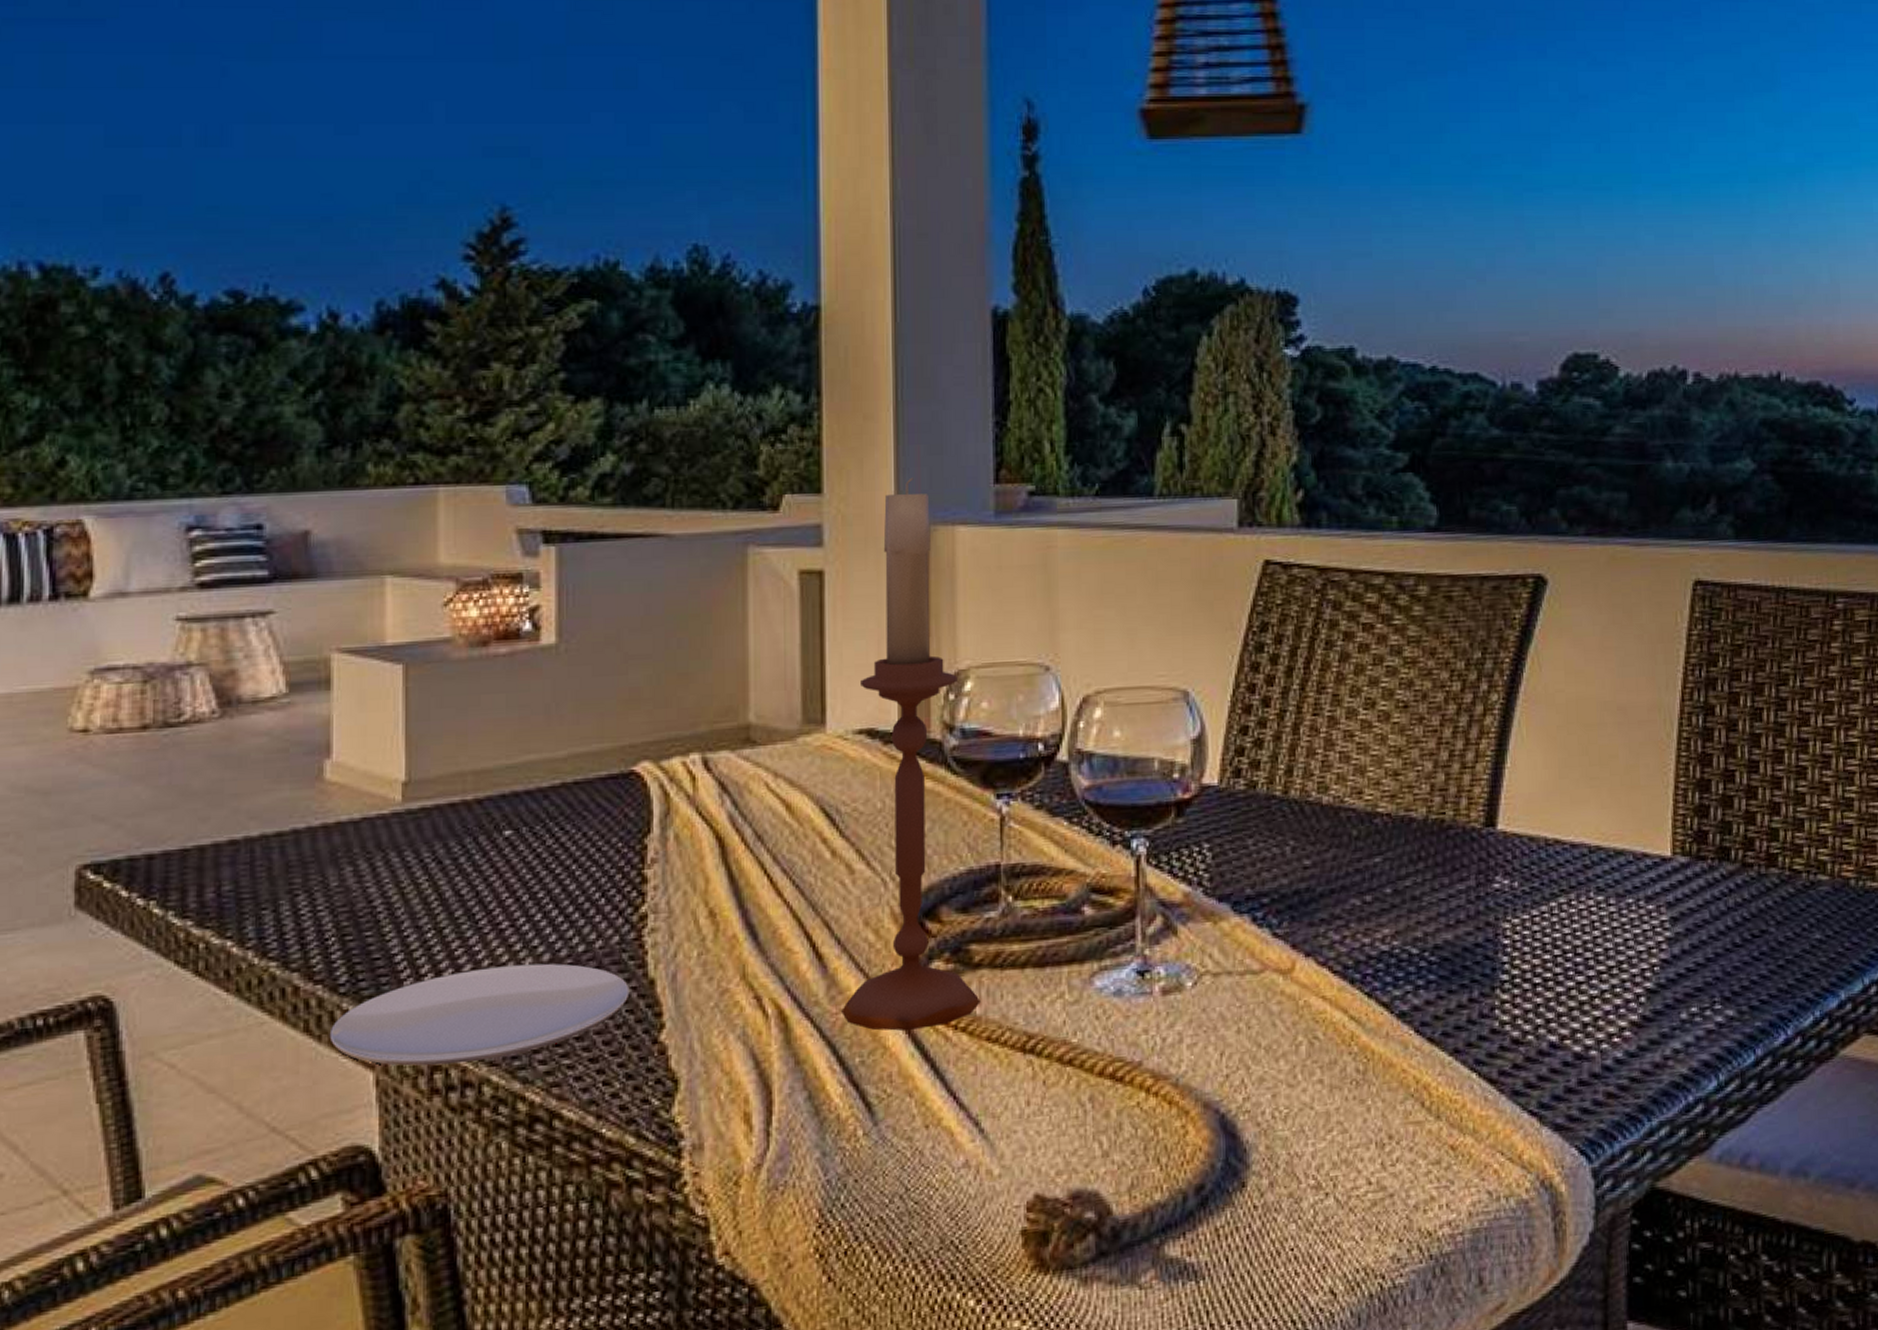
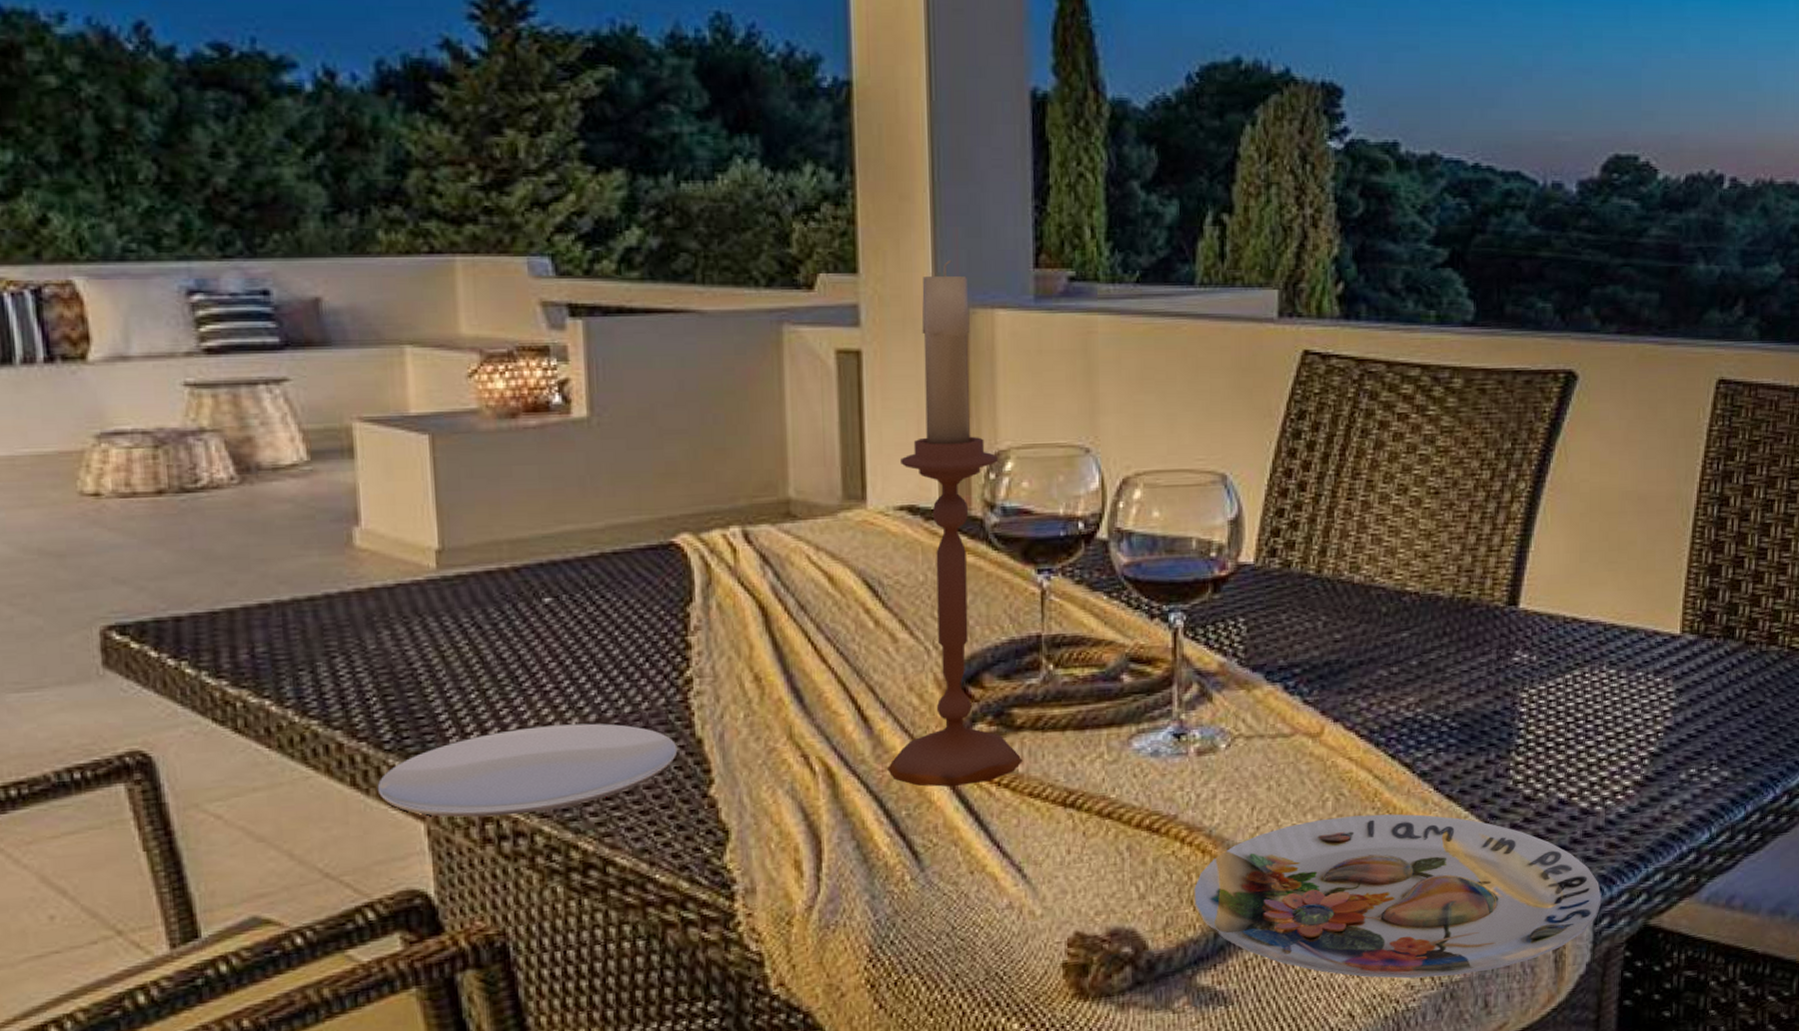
plate: none [1159,1059,1603,1250] -> present [1193,814,1602,979]

